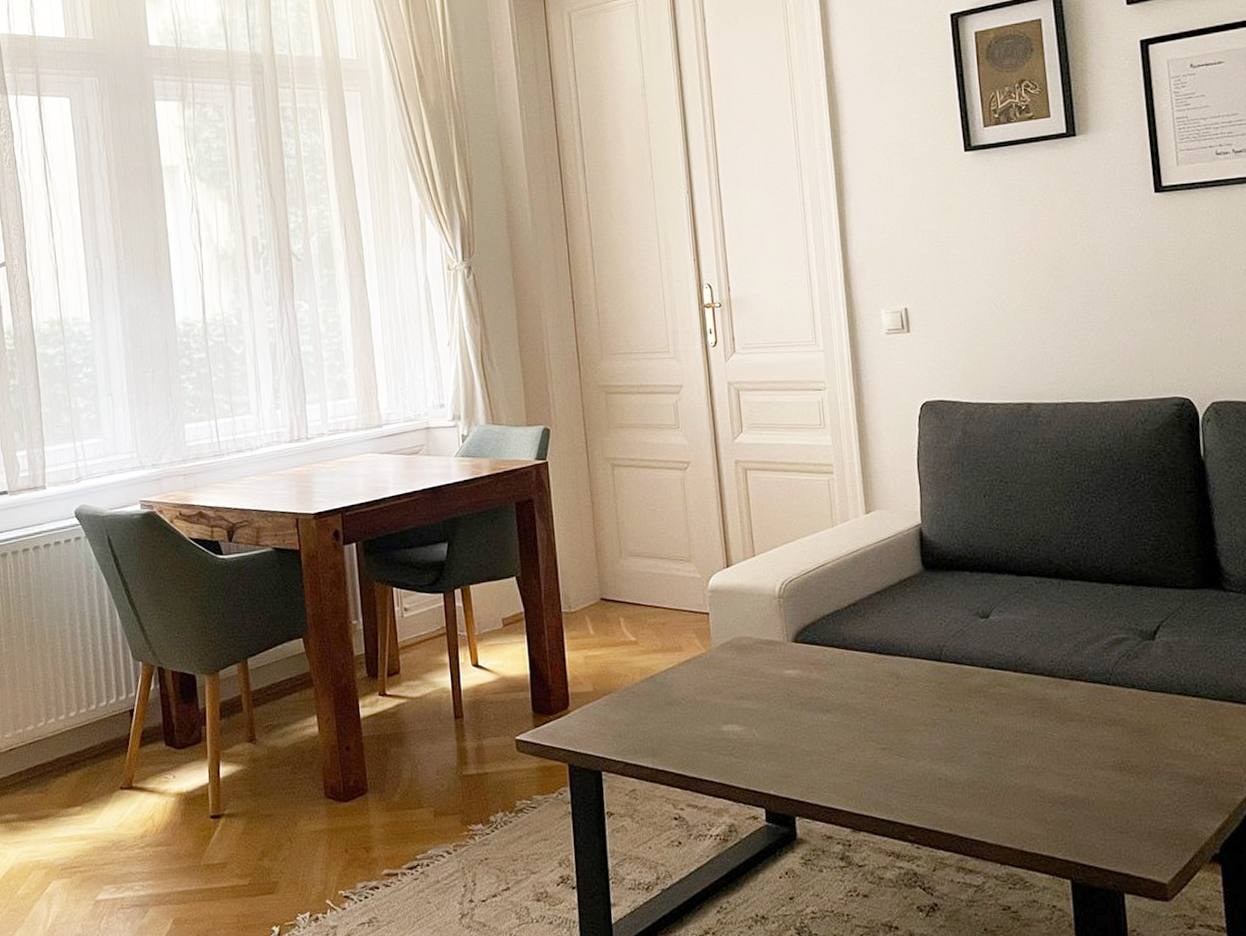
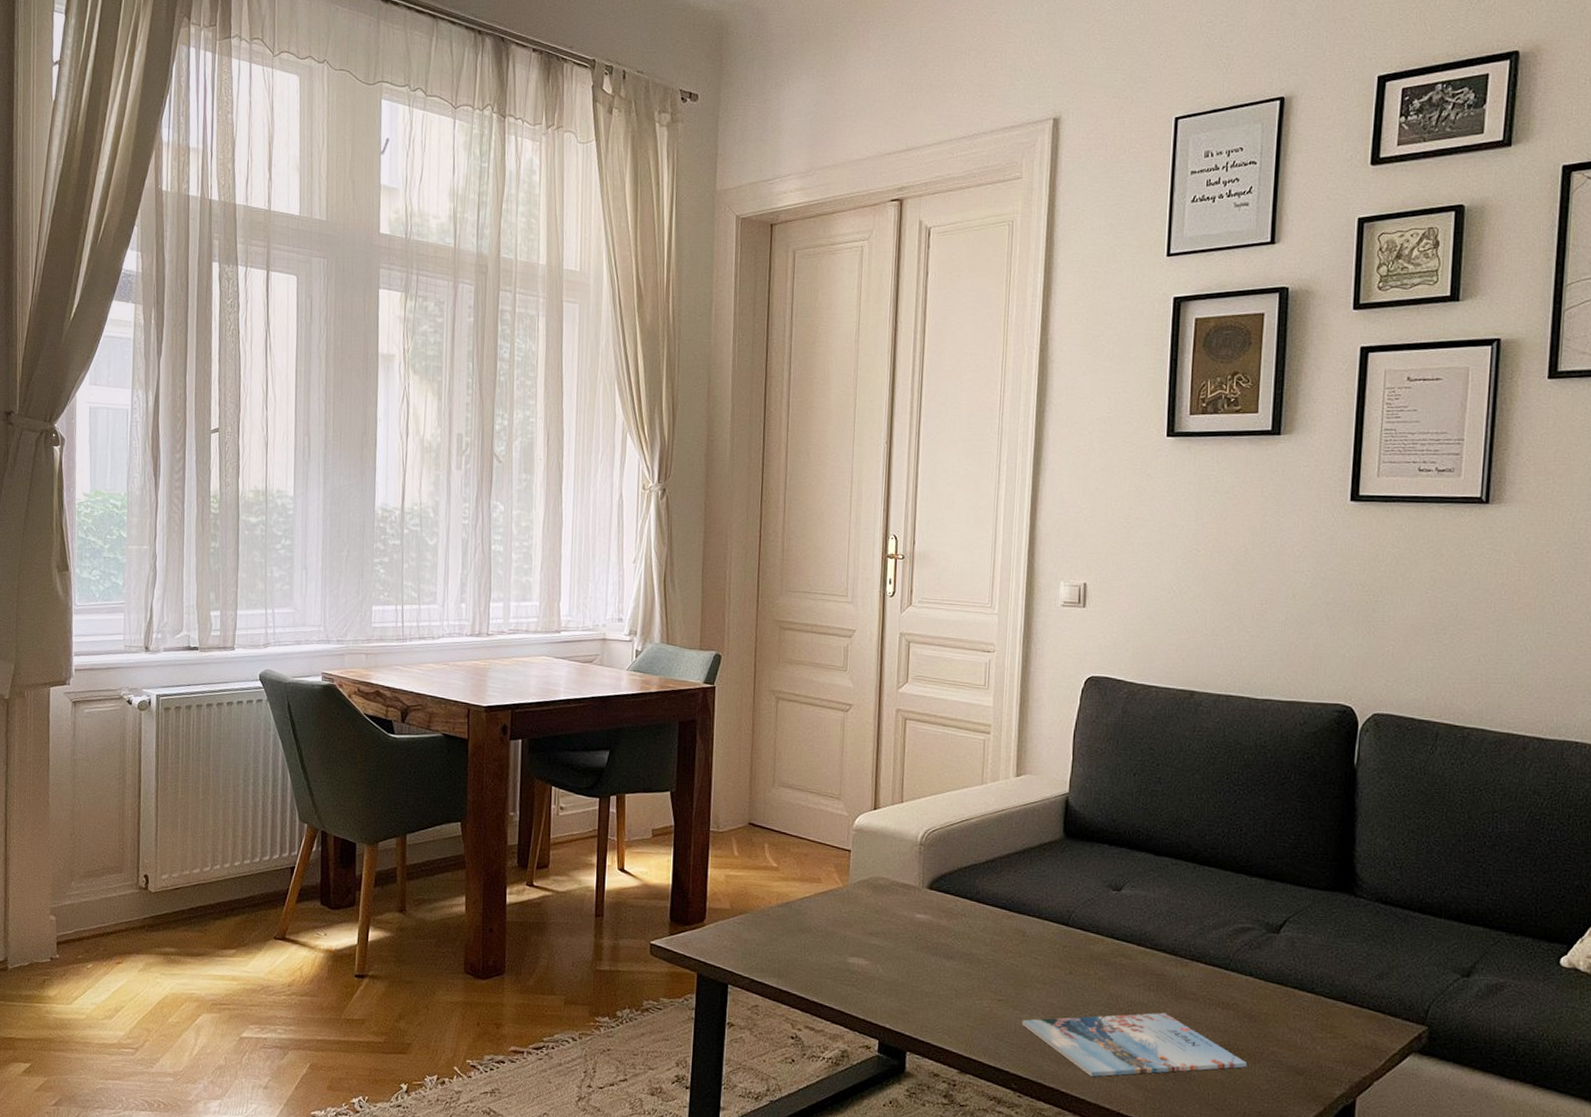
magazine: none [909,738,1144,817] -> present [1021,1012,1247,1078]

